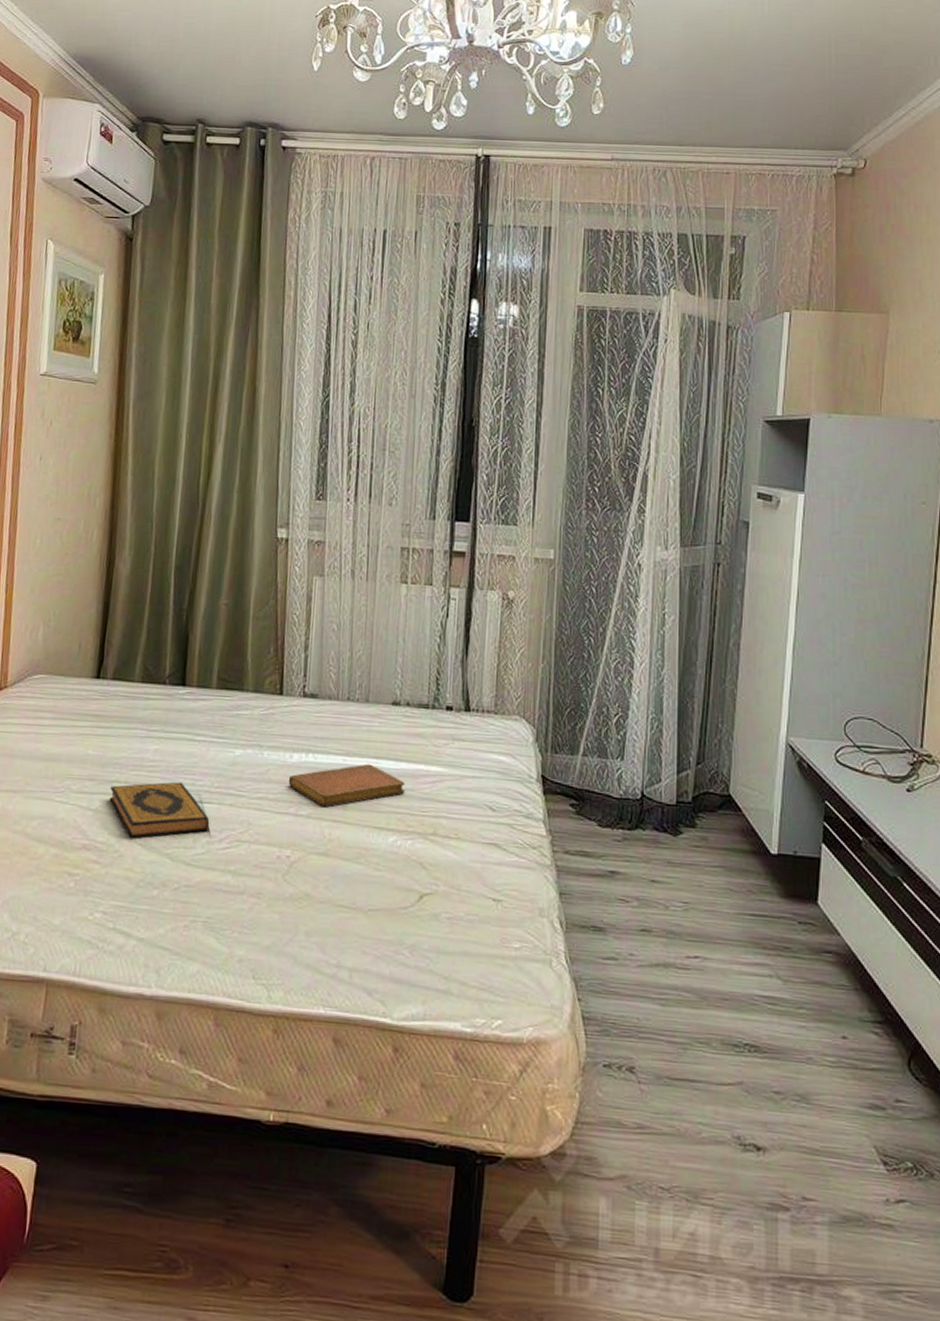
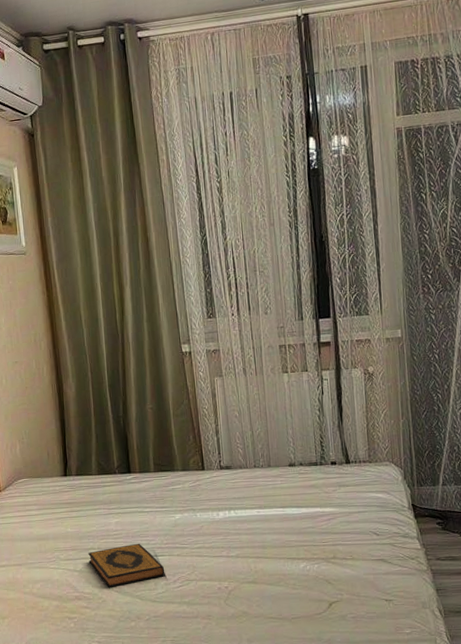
notebook: present [288,763,405,806] -> none [218,512,308,547]

